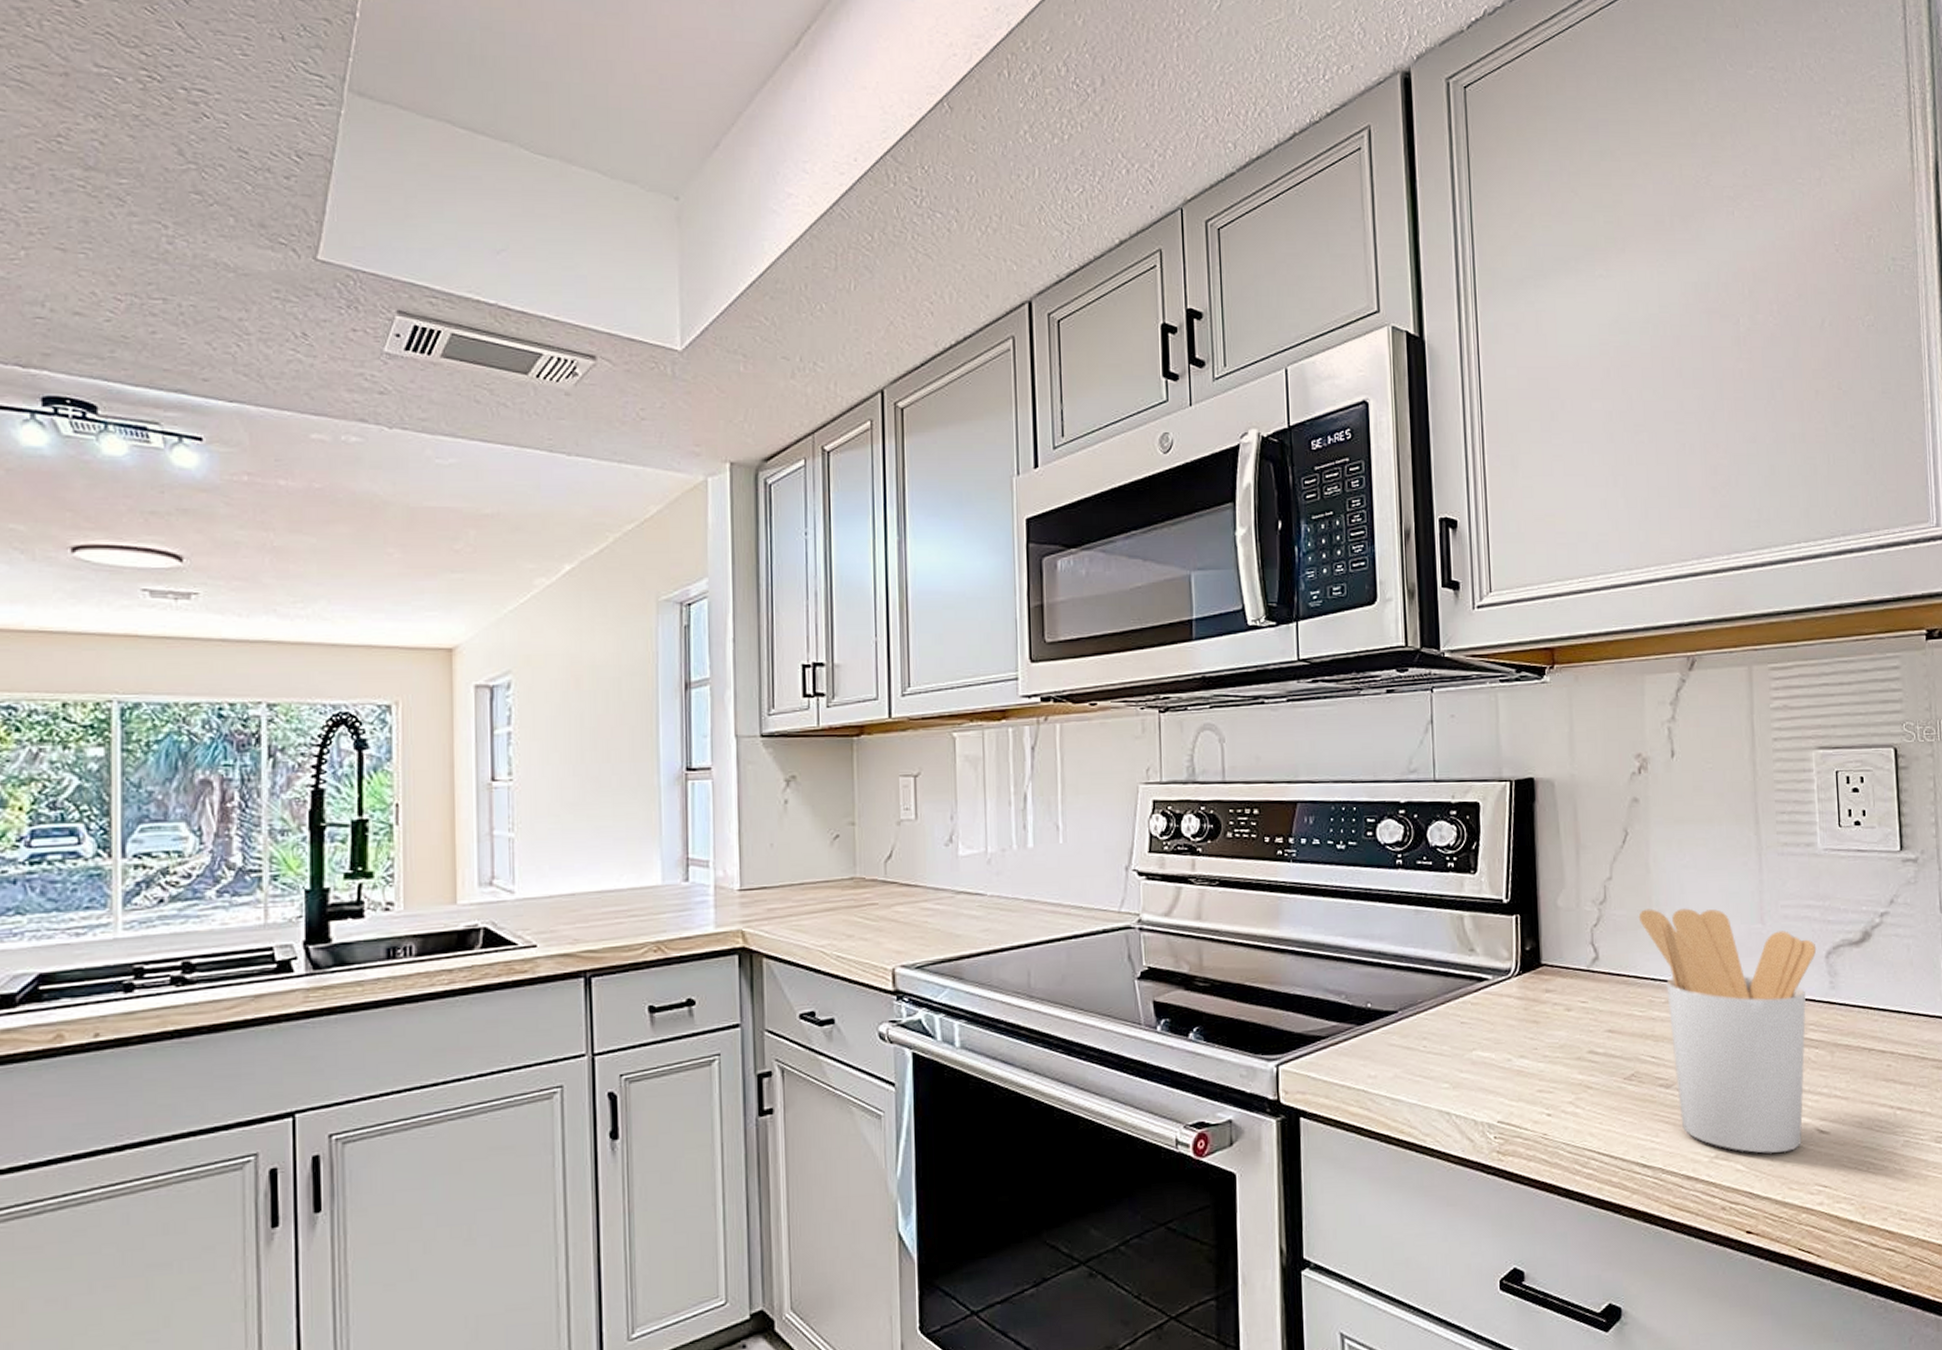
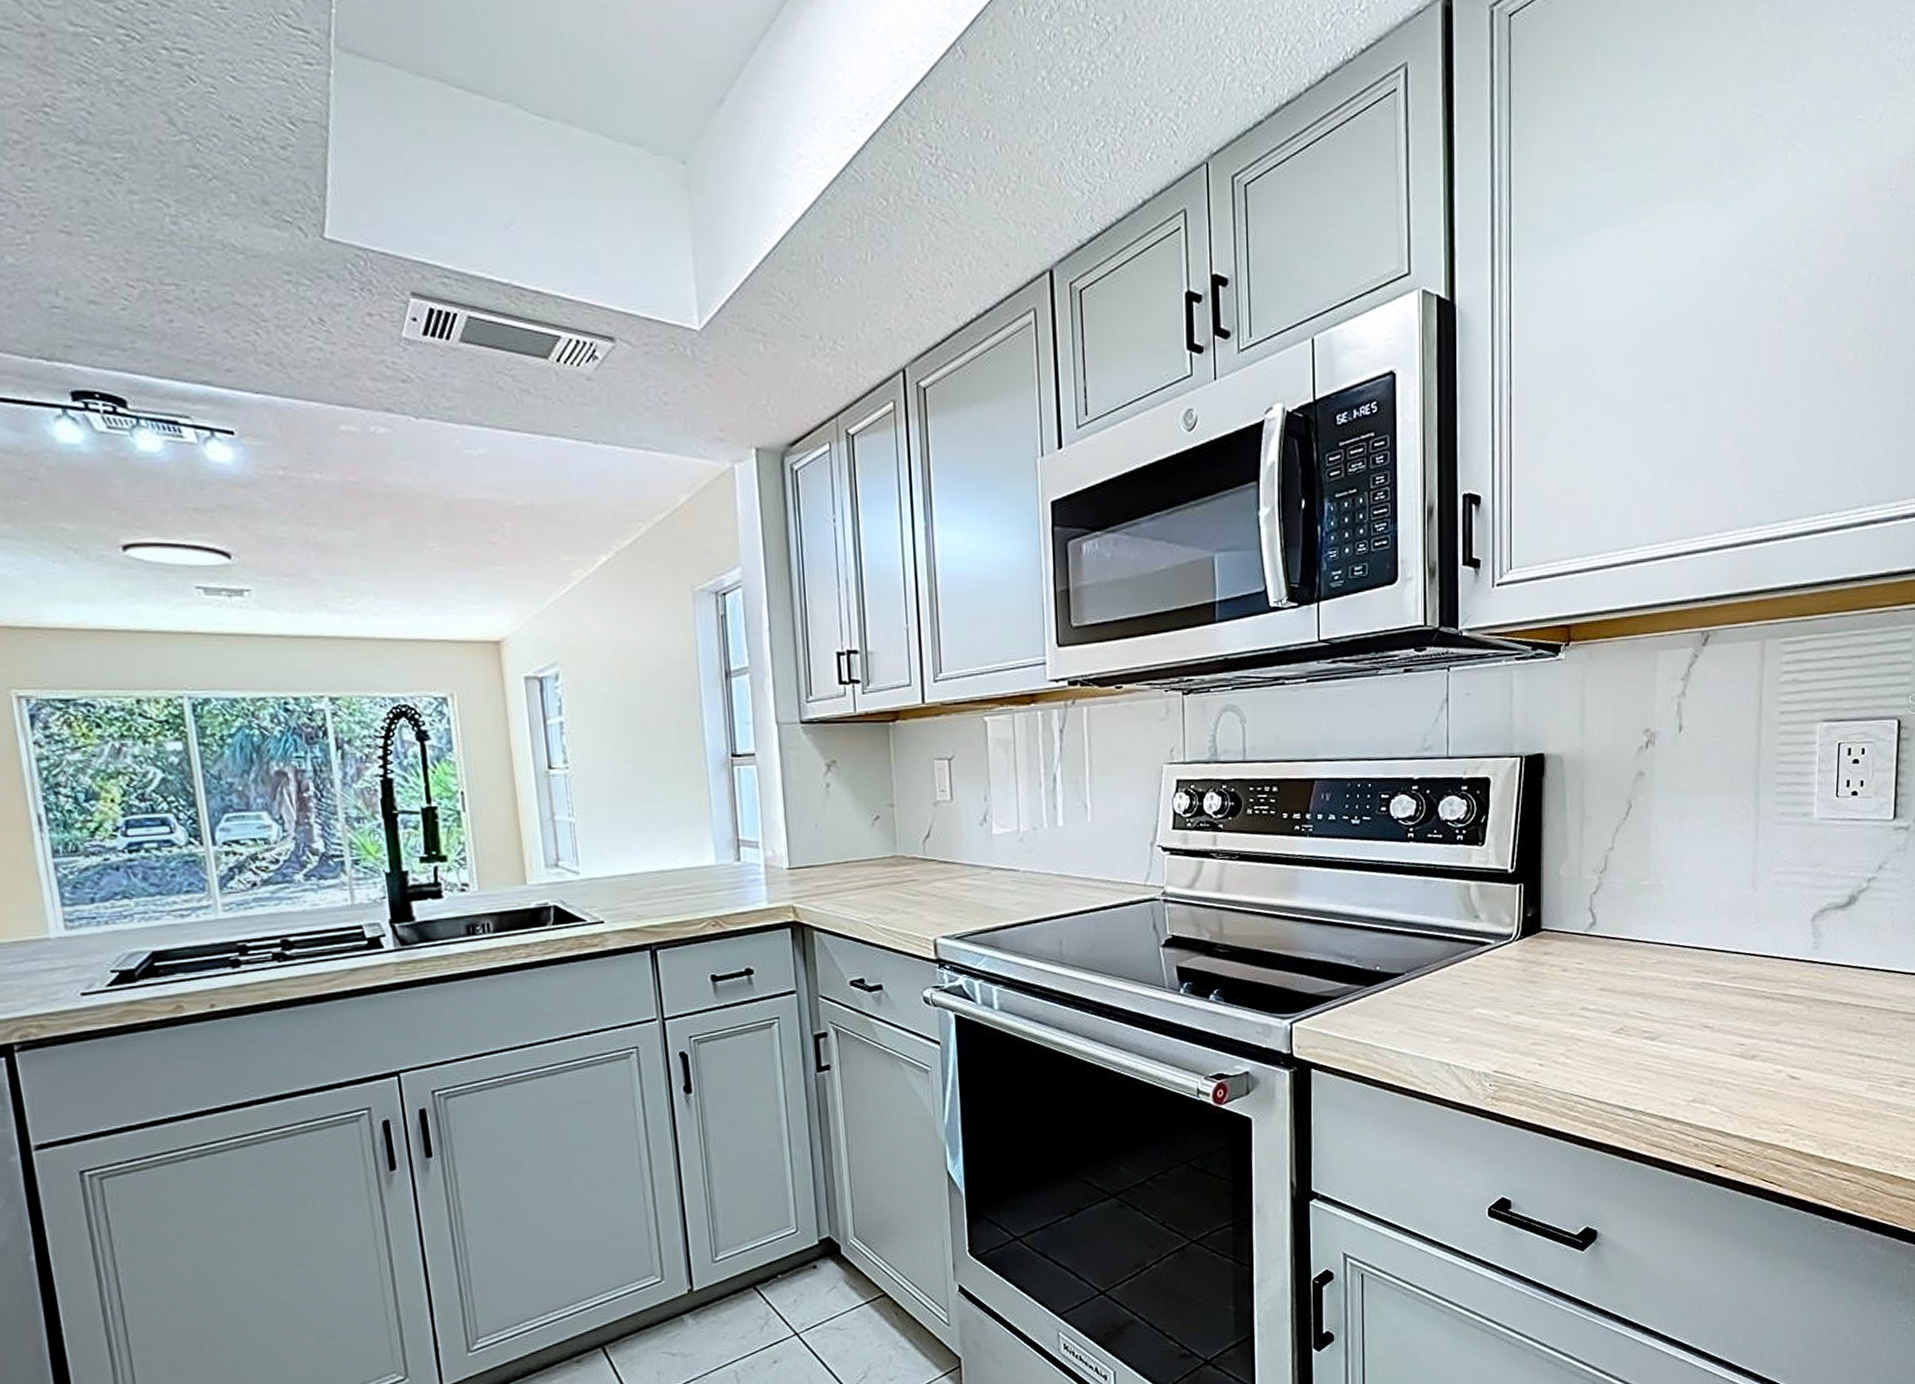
utensil holder: present [1638,908,1817,1154] -> none [1636,876,1804,1097]

